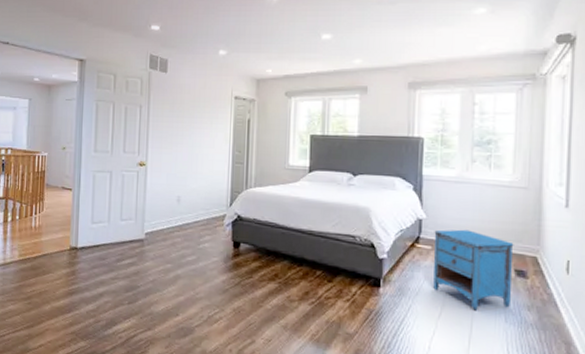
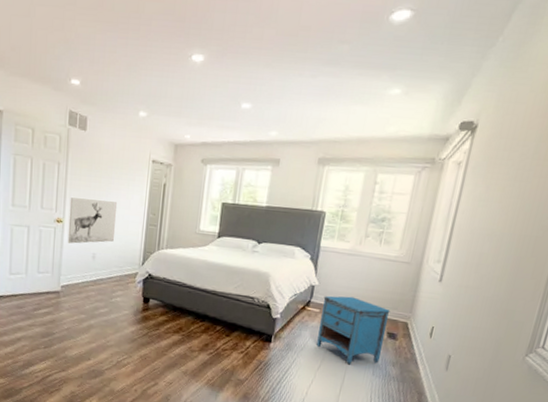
wall art: none [151,139,201,187] -> present [67,197,118,244]

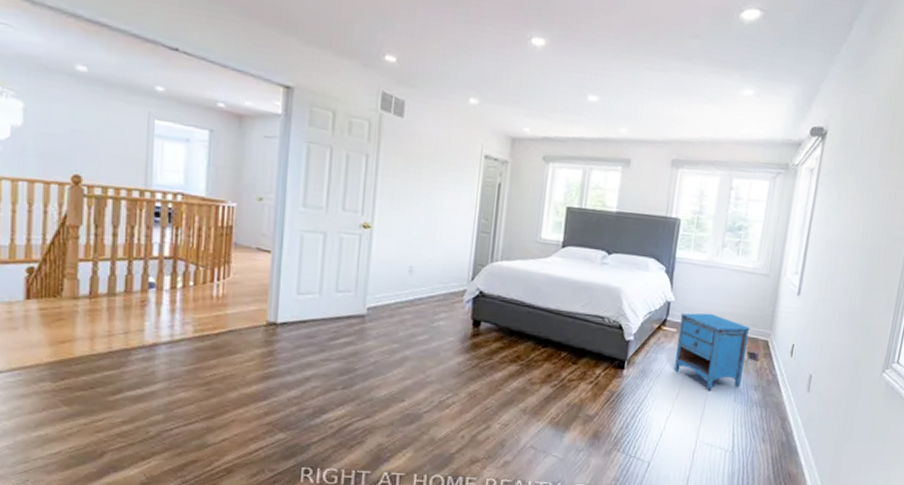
wall art: present [67,197,118,244] -> none [376,197,442,255]

